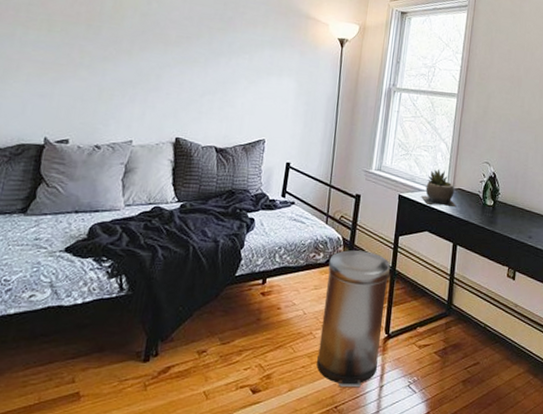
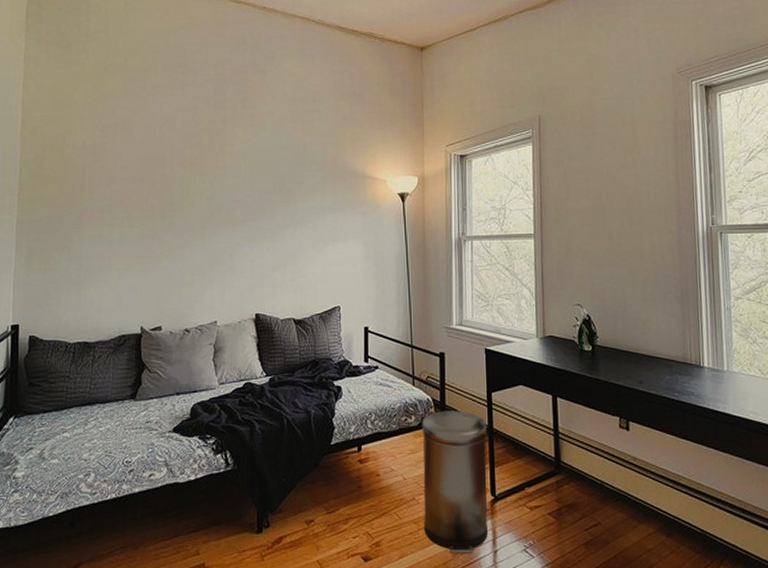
succulent plant: present [421,168,456,206] -> none [510,316,549,356]

